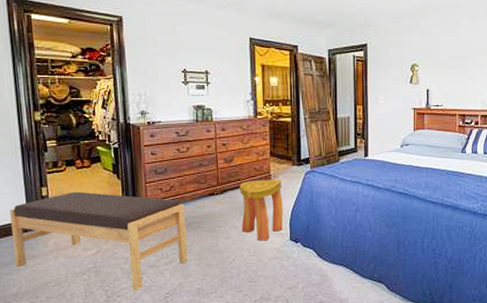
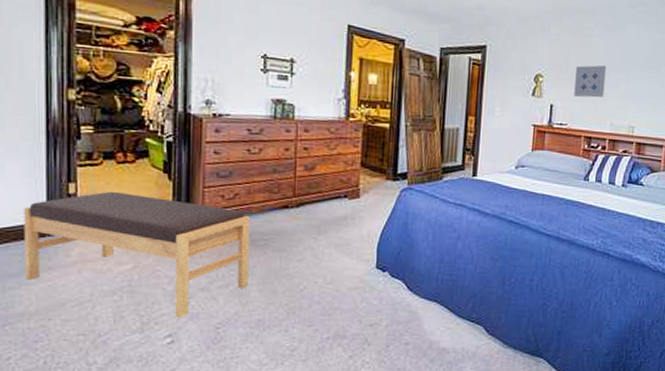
stool: present [239,179,283,241] -> none [318,194,373,267]
wall art: none [447,50,474,80] -> present [574,65,607,98]

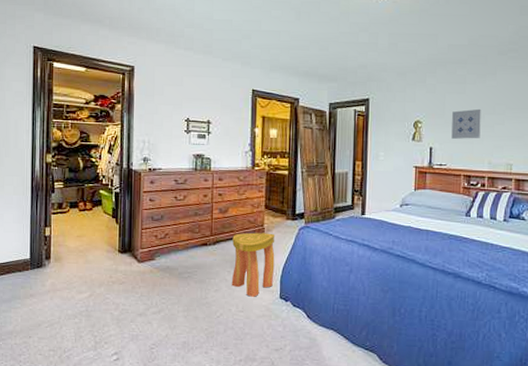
bench: present [24,191,251,318] -> none [14,233,178,339]
stool: none [318,194,373,267] -> present [231,232,276,297]

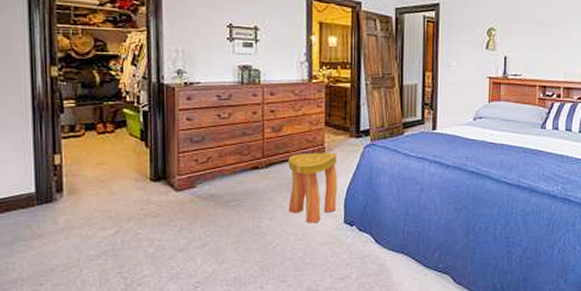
wall art: present [451,108,481,139] -> none [527,15,557,48]

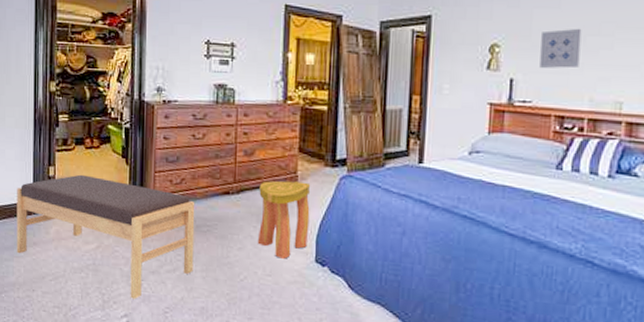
bench: none [14,160,224,279] -> present [16,174,195,299]
wall art: none [527,15,557,48] -> present [539,28,582,69]

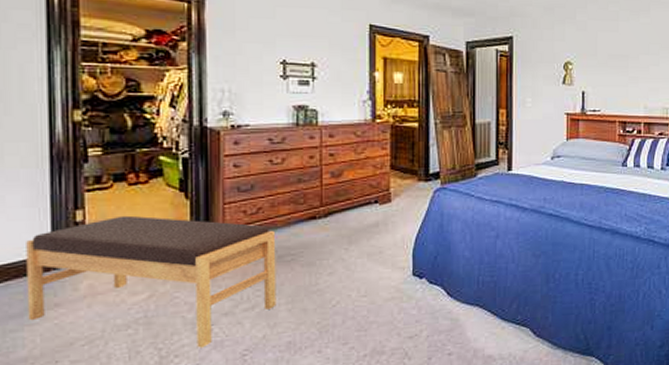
stool: present [257,180,311,259] -> none [350,198,405,277]
wall art: present [539,28,582,69] -> none [605,48,635,82]

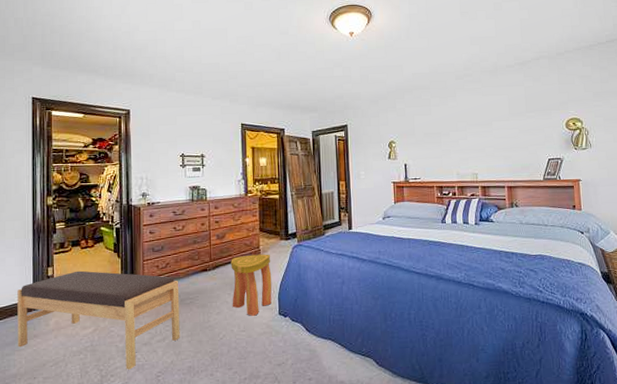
stool: none [350,198,405,277] -> present [231,254,272,316]

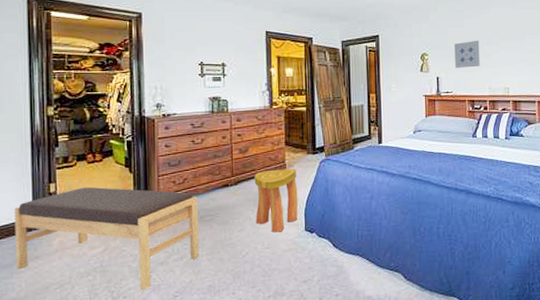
wall art: none [421,127,448,155] -> present [454,40,480,68]

